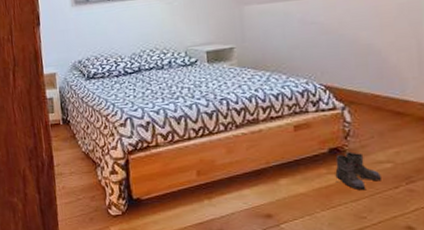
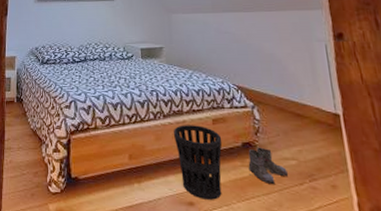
wastebasket: none [247,133,306,211] -> present [173,125,223,200]

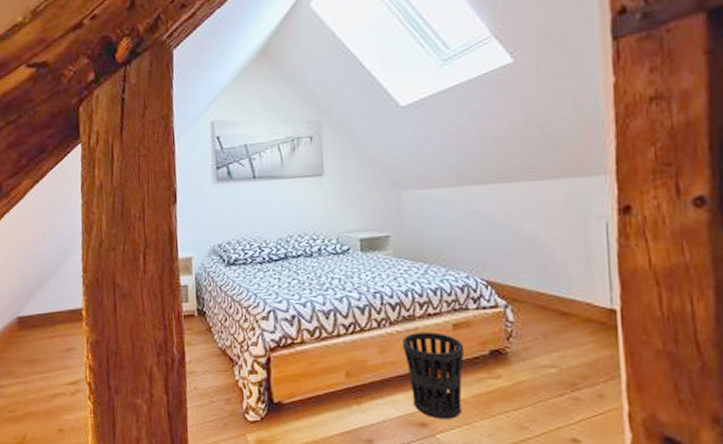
boots: present [248,147,289,185] -> none [496,354,547,398]

